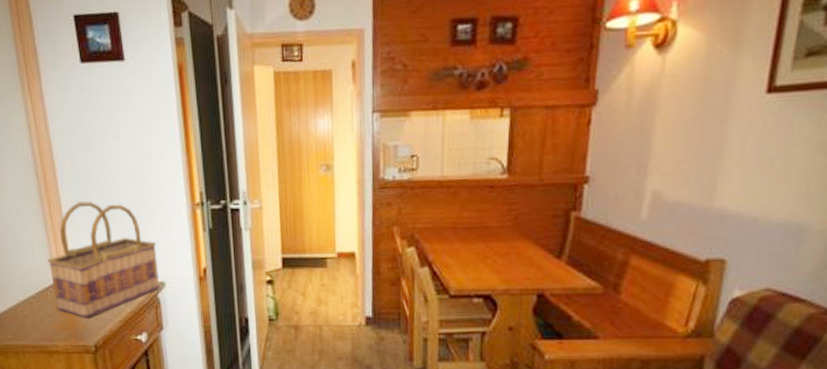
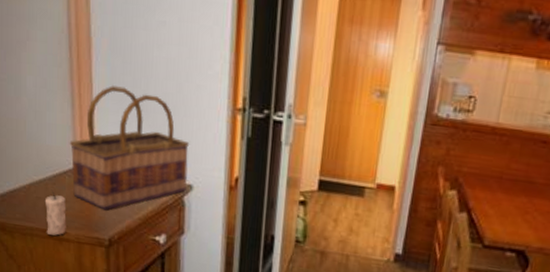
candle: none [31,309,55,349] -> present [44,192,67,236]

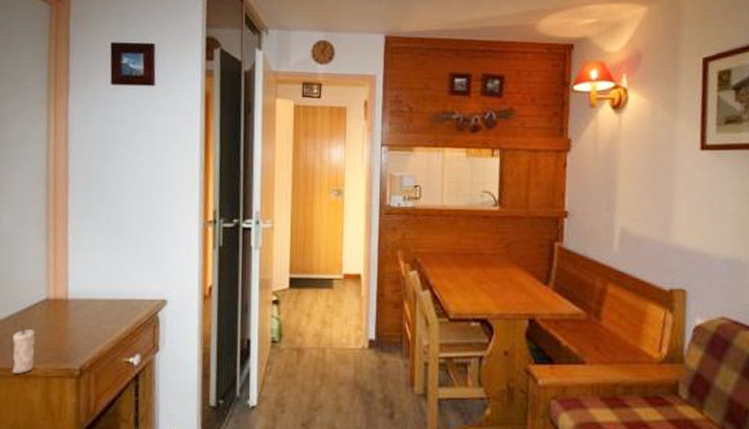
basket: present [69,85,189,211] -> none [42,214,162,338]

